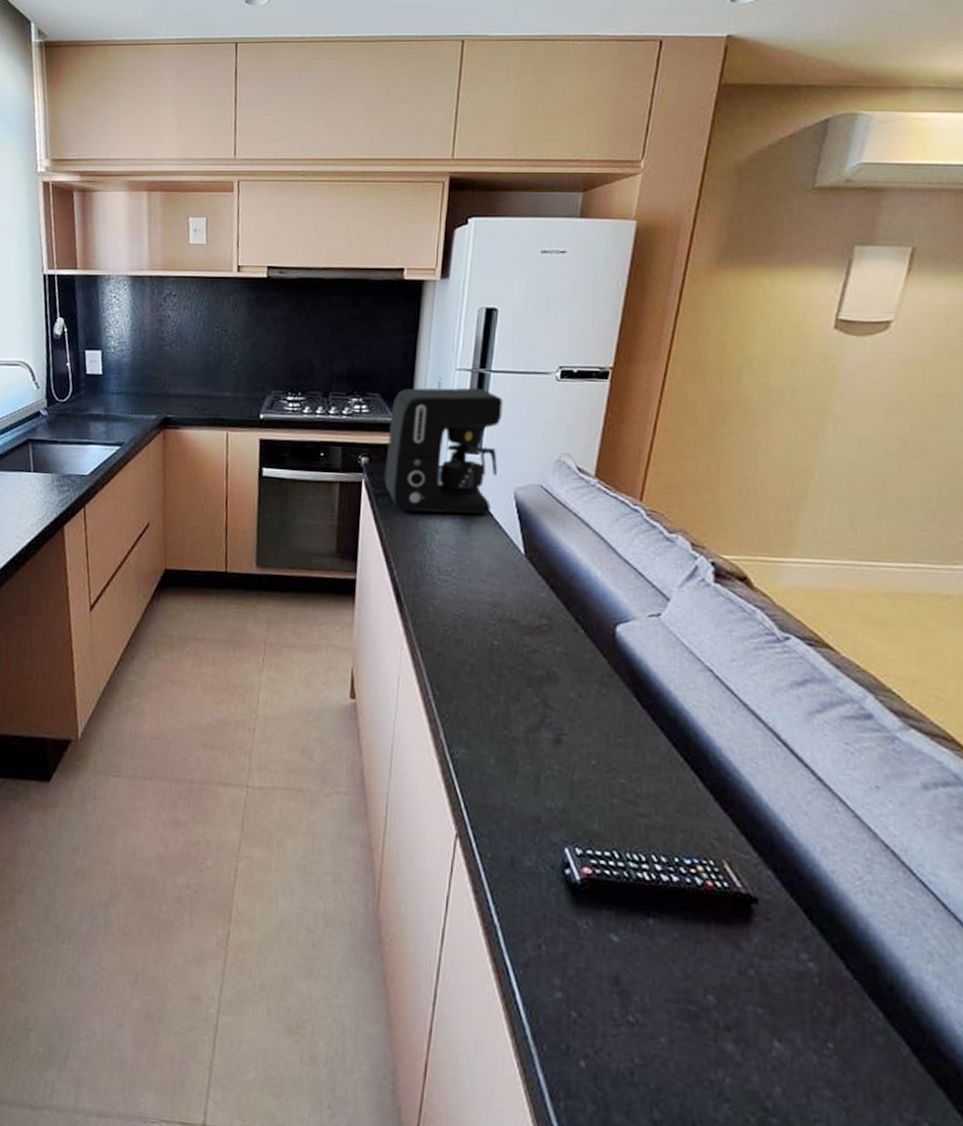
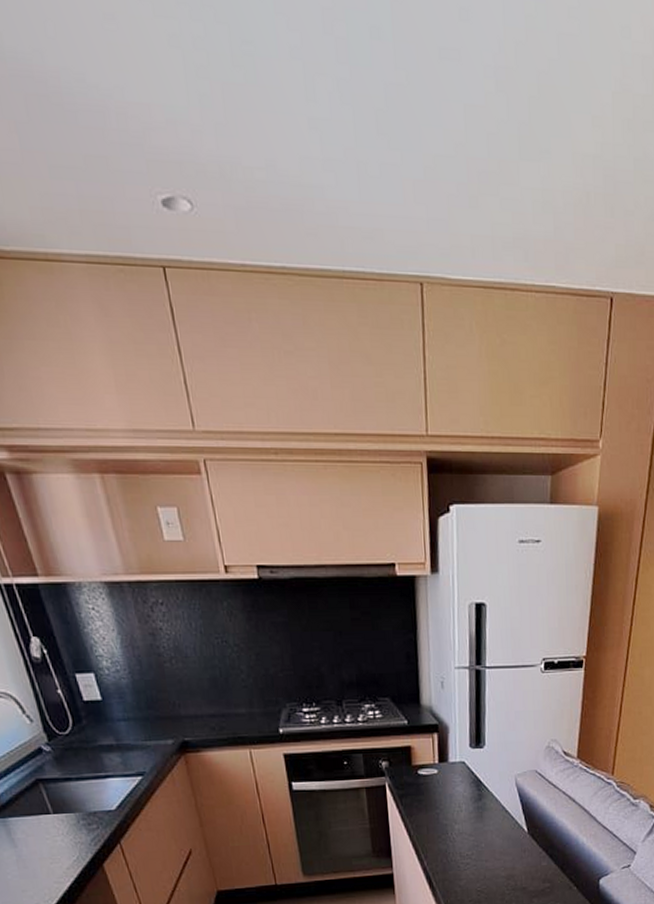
coffee maker: present [384,387,503,515] -> none [402,685,500,807]

